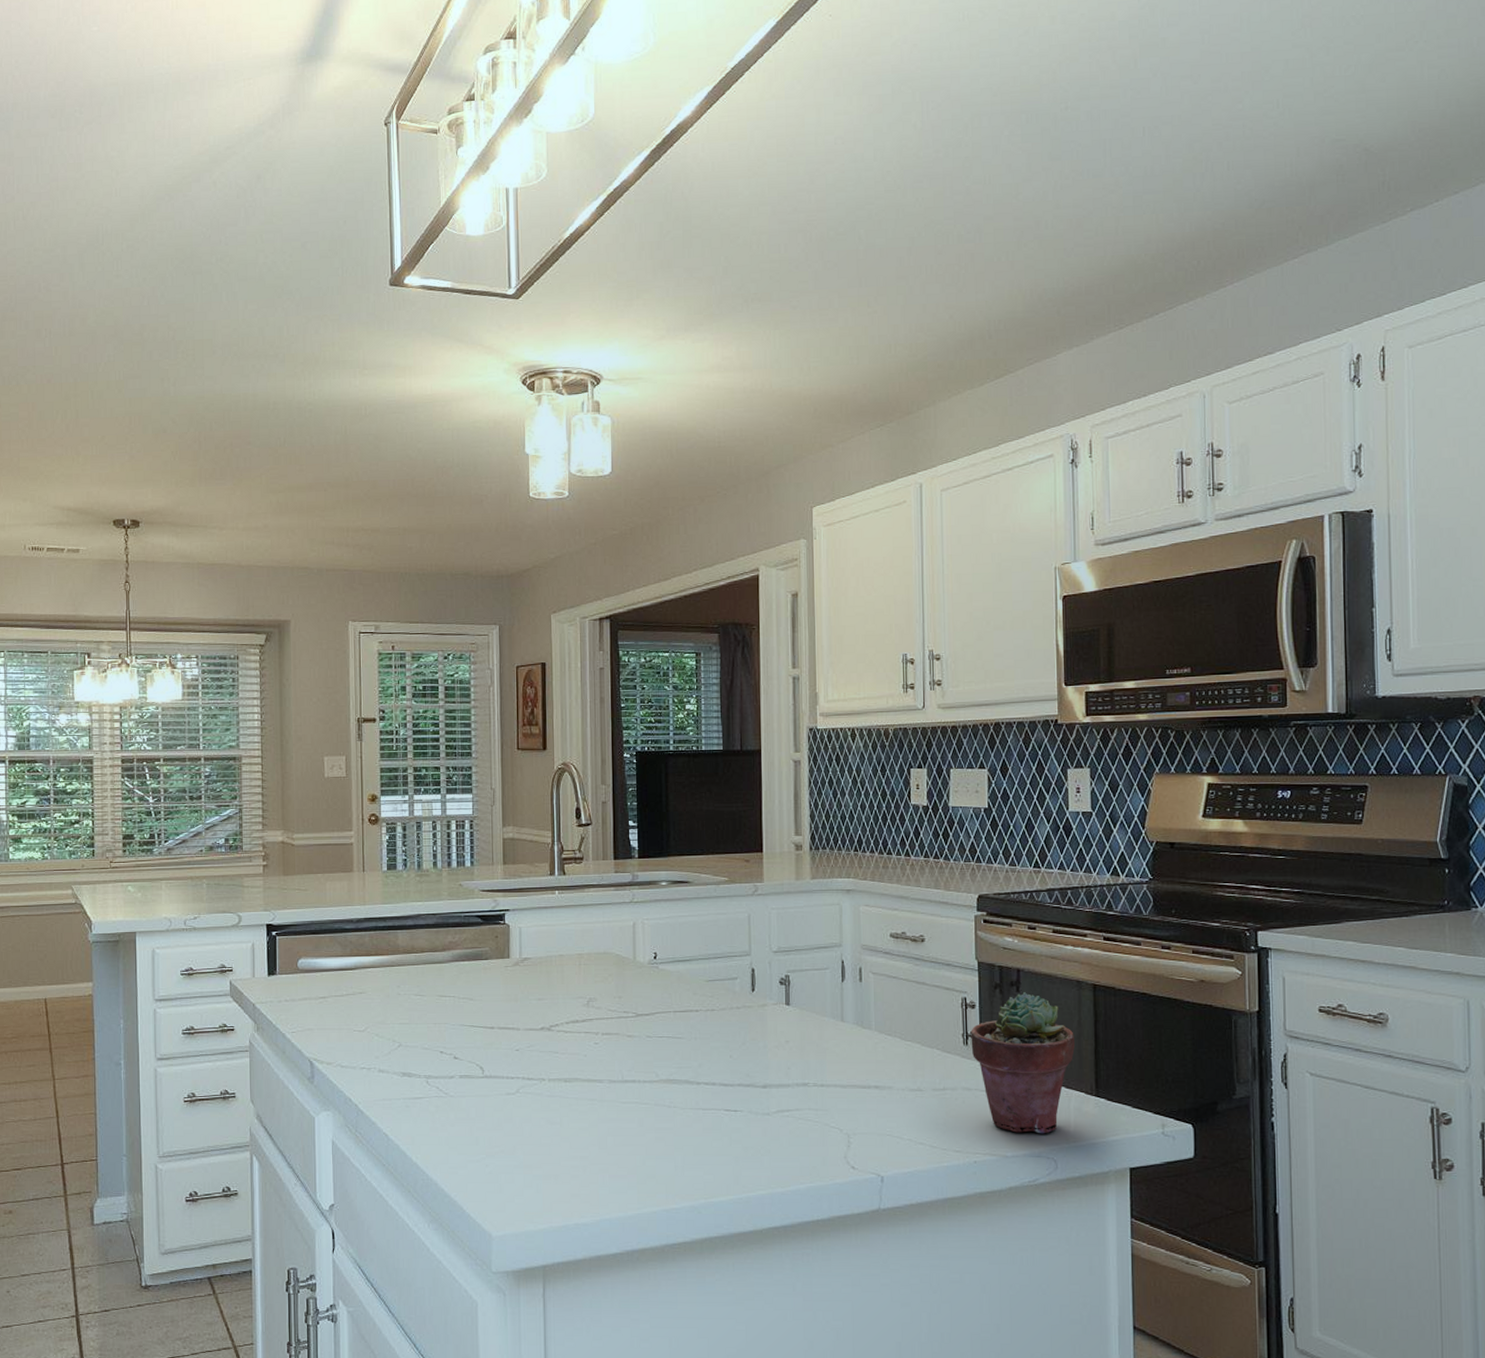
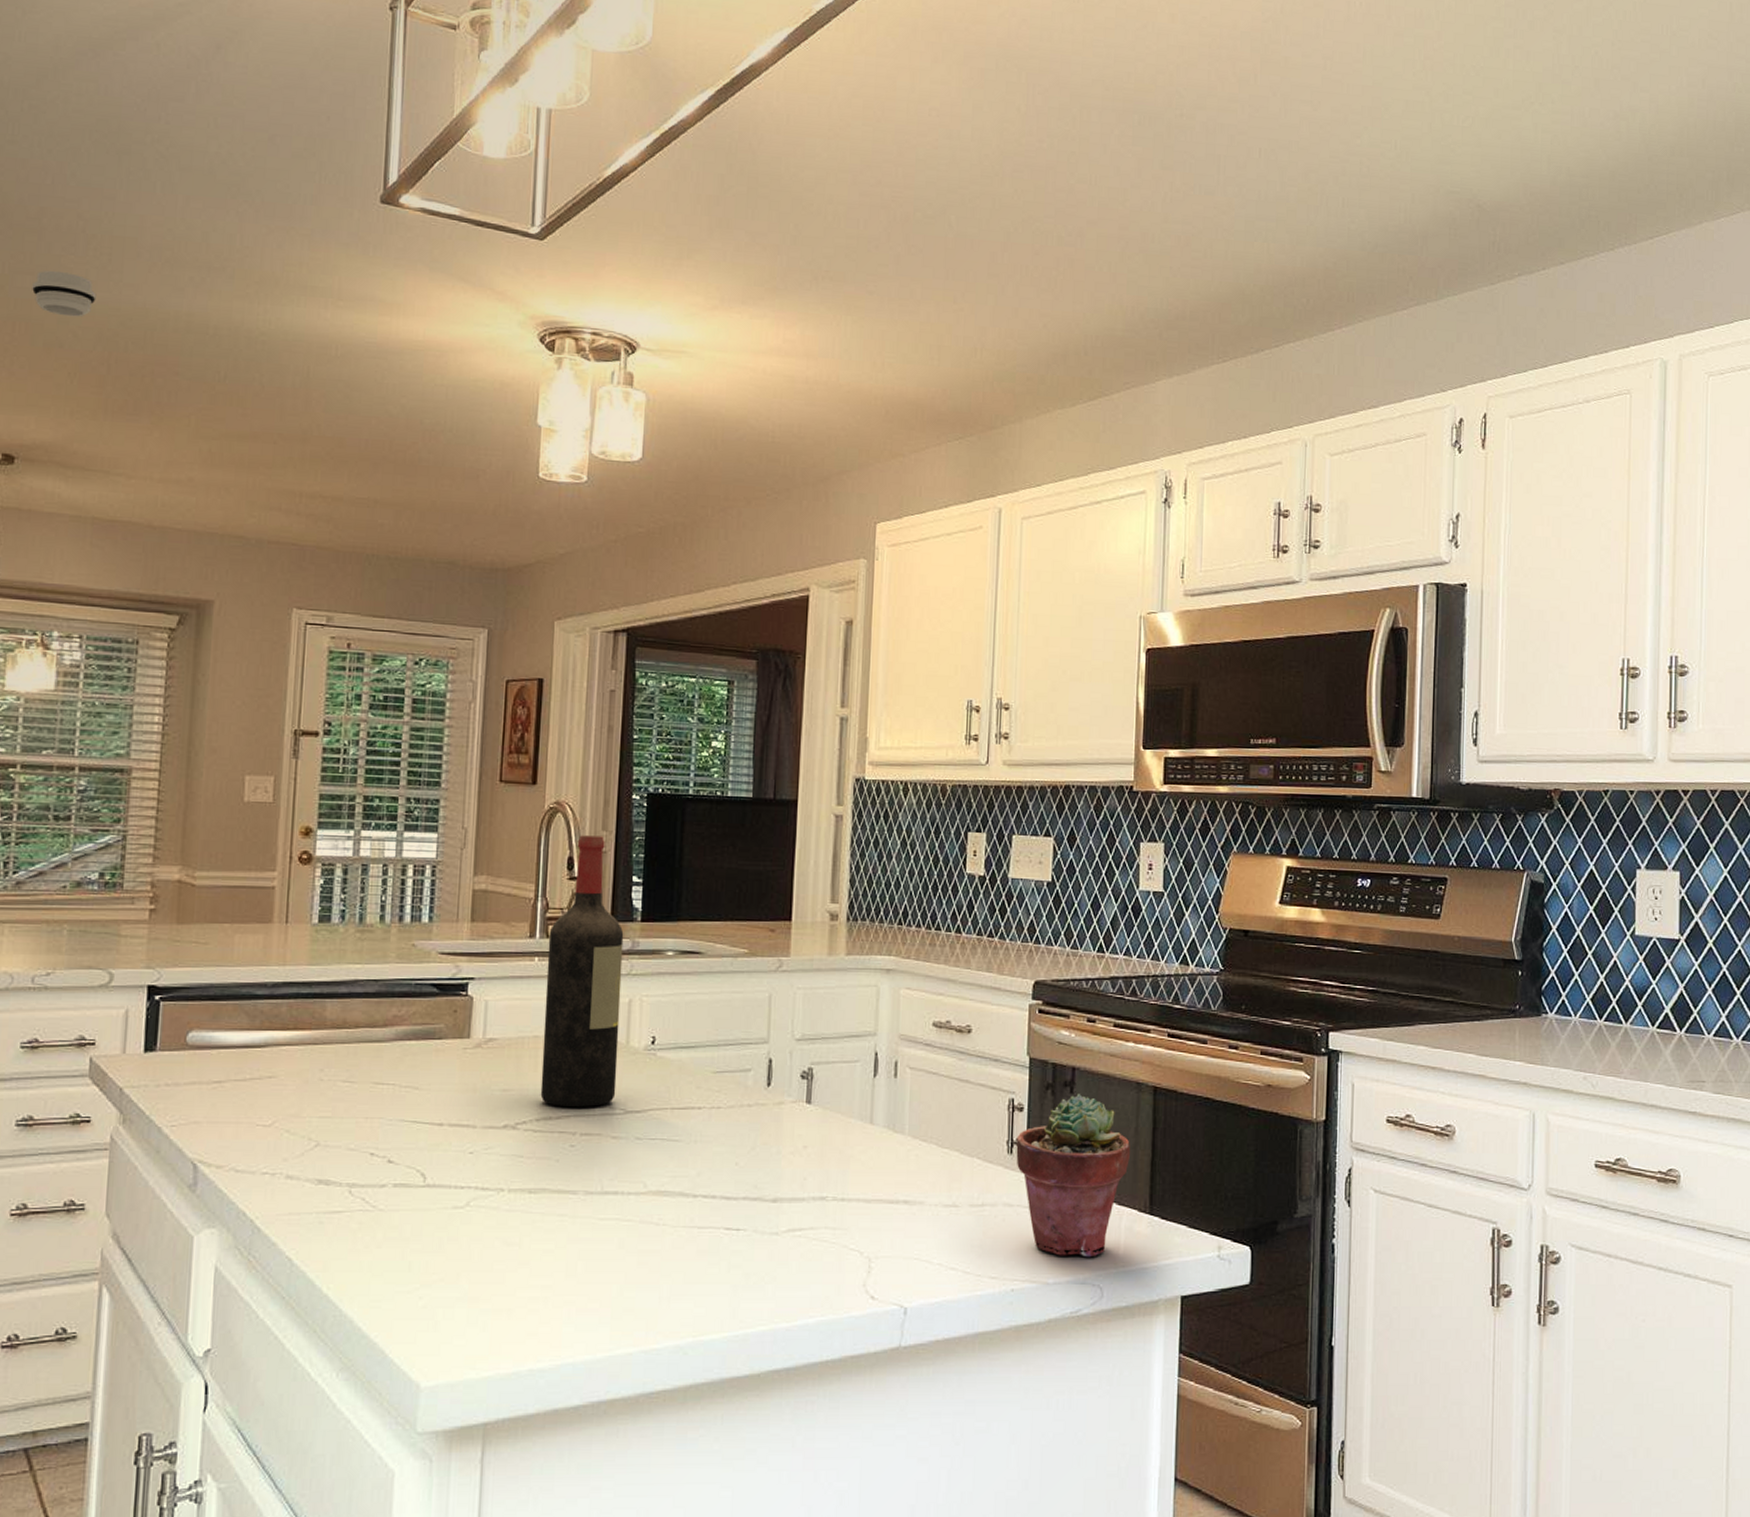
smoke detector: none [141,373,187,408] -> present [32,271,97,317]
wine bottle: none [565,789,628,1012] -> present [540,835,624,1107]

